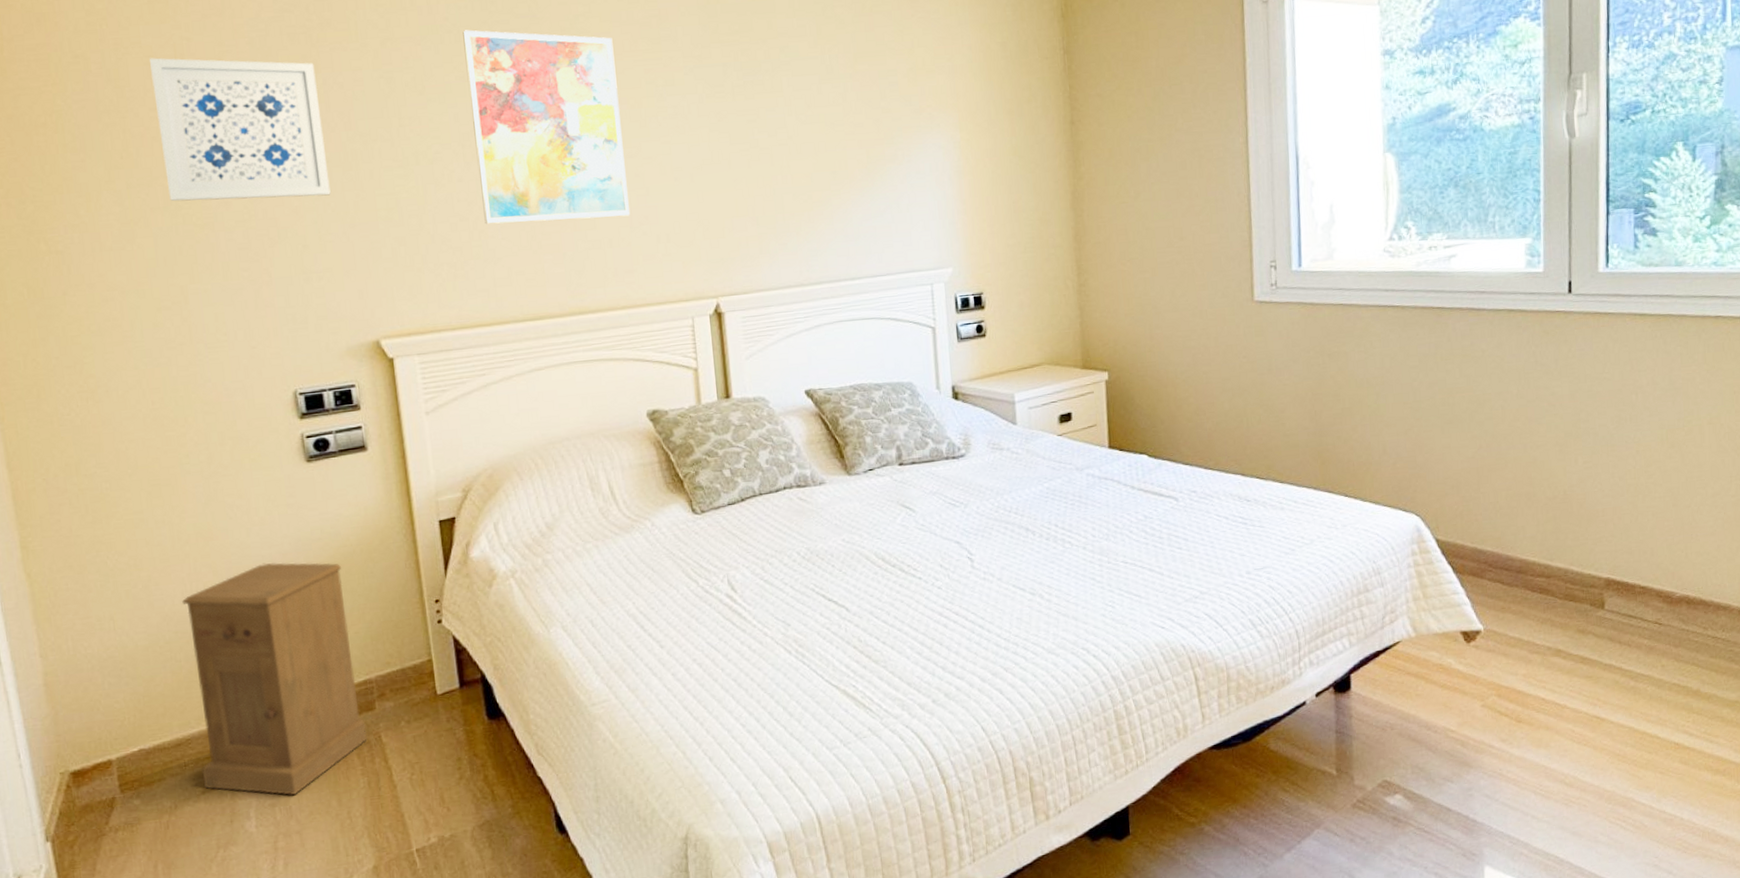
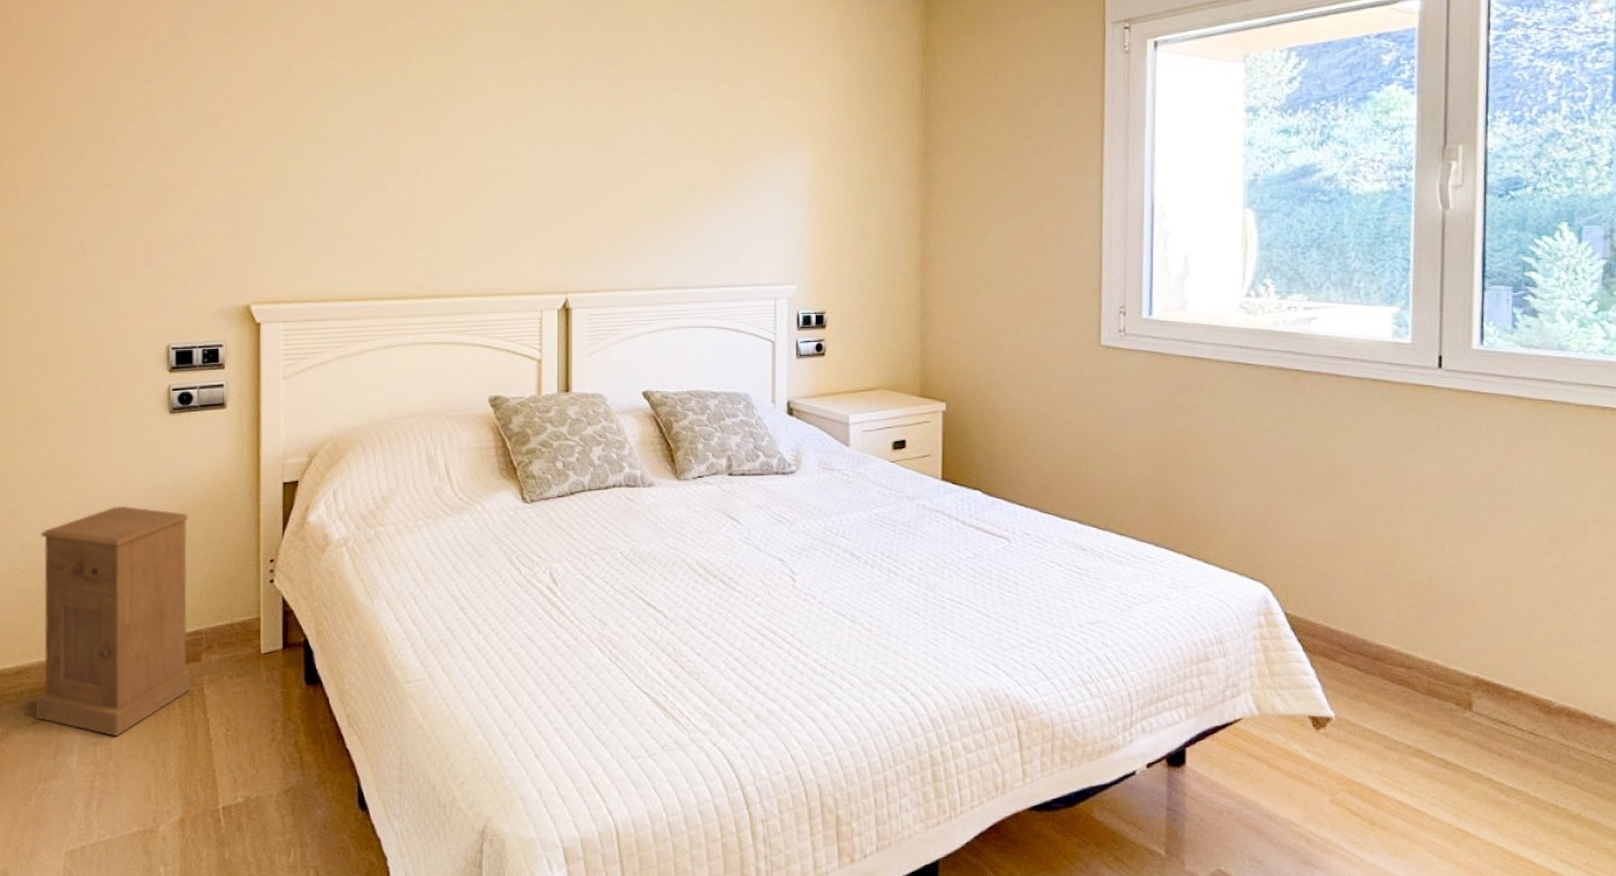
wall art: present [150,58,331,202] -> none [82,33,224,167]
wall art: present [463,30,631,224] -> none [358,27,494,209]

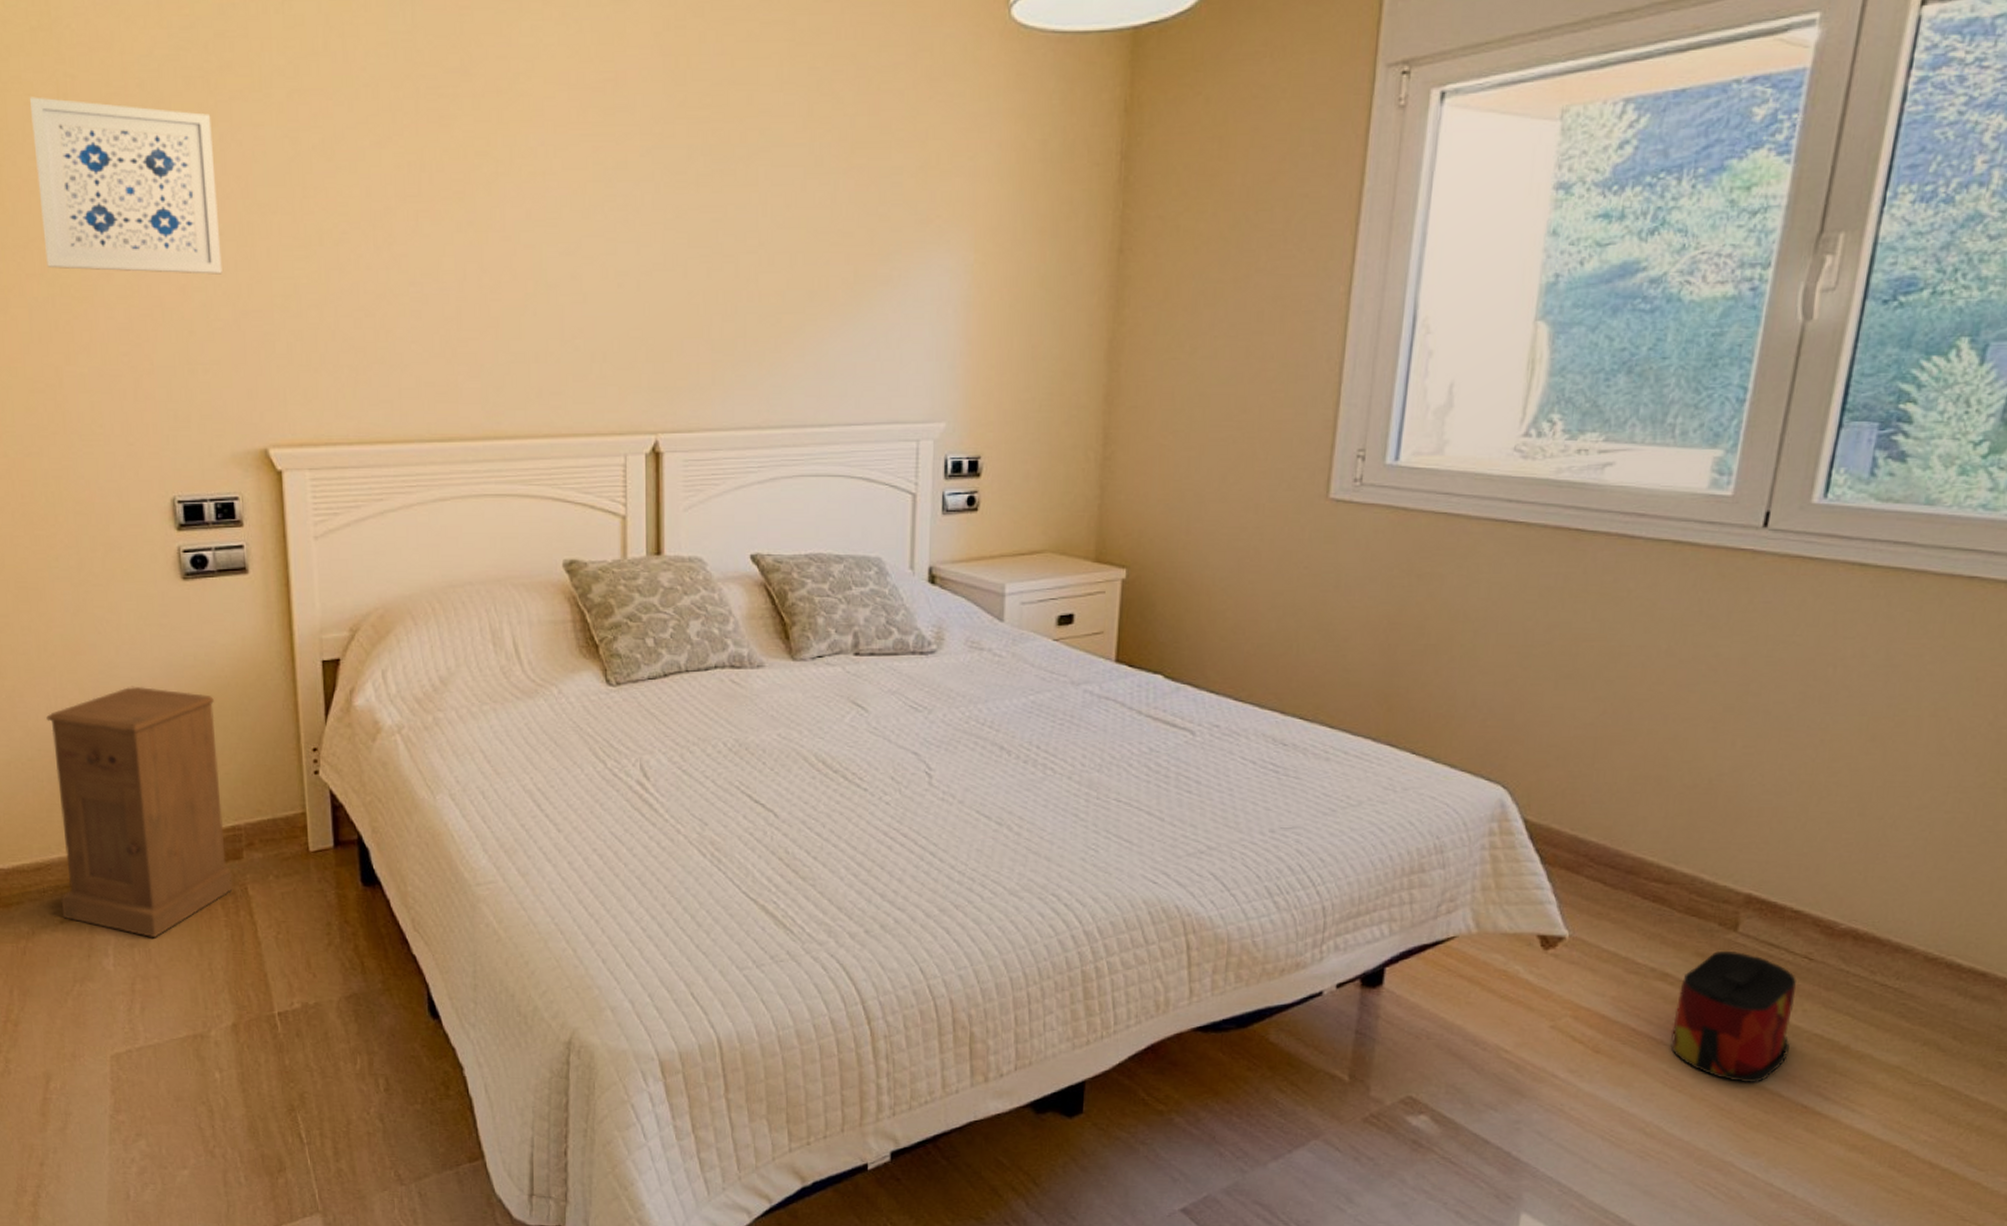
wall art: none [82,33,224,167] -> present [30,97,222,275]
bag: none [1432,729,1532,852] -> present [1670,951,1796,1084]

